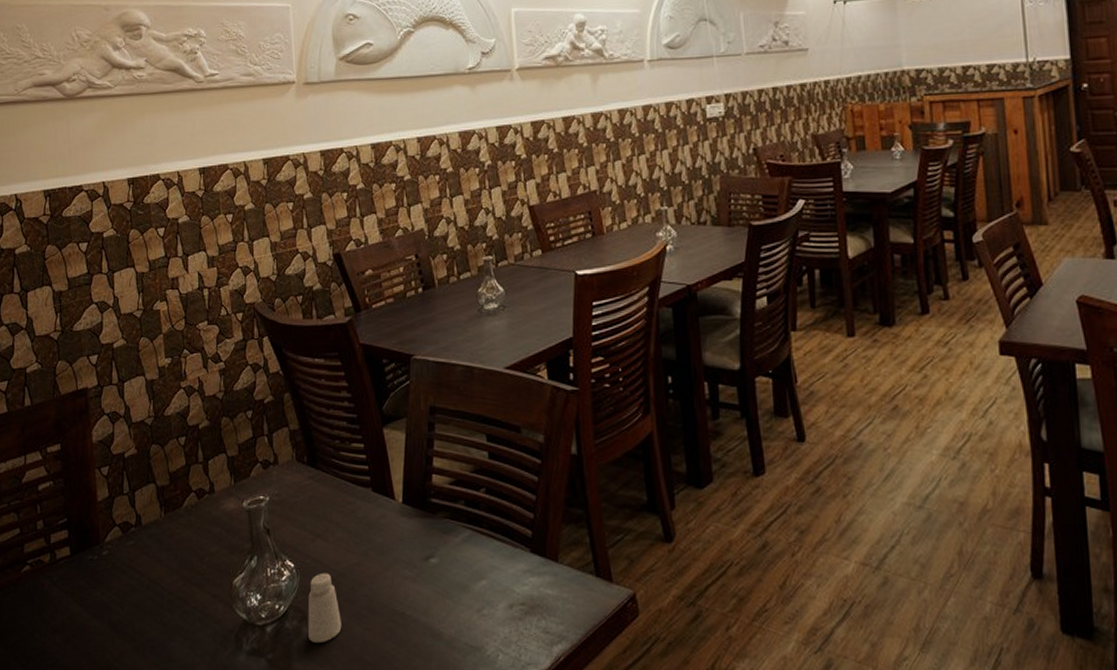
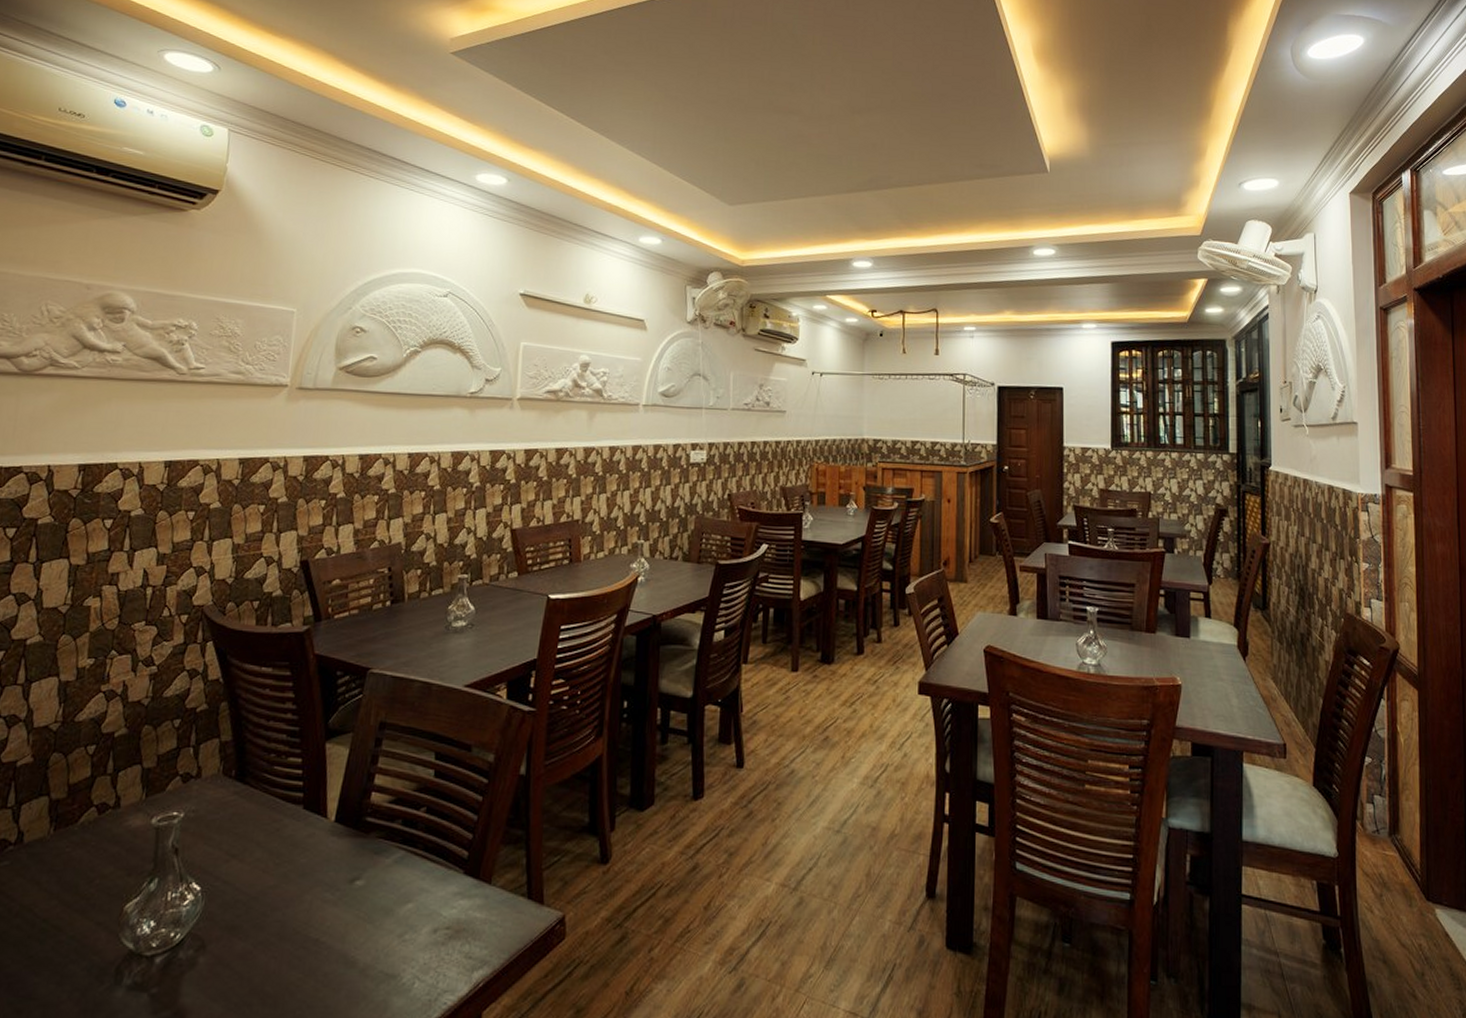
saltshaker: present [308,572,342,644] -> none [204,896,246,975]

